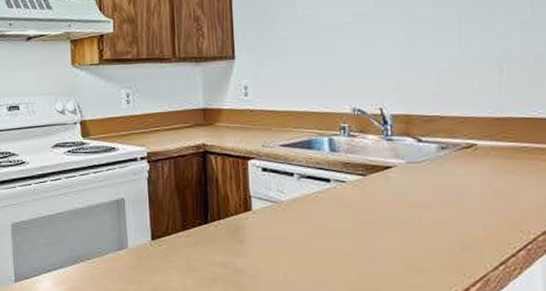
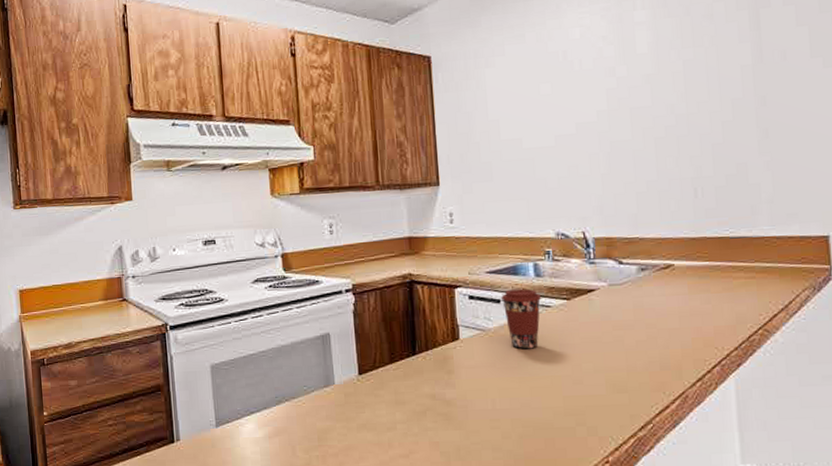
coffee cup: none [294,163,337,223] -> present [500,288,542,349]

